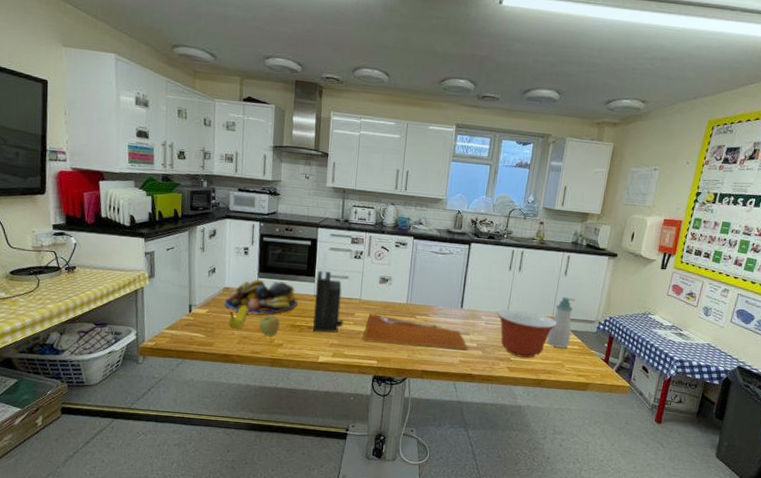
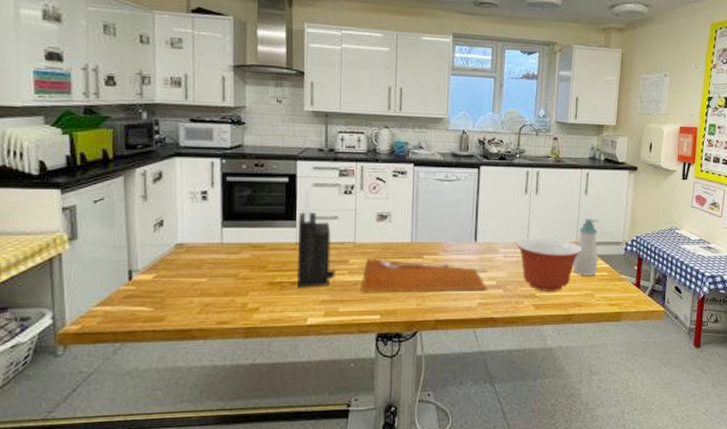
fruit bowl: present [224,279,298,314] -> none [178,229,276,274]
banana: present [228,304,248,329] -> none [184,263,211,295]
apple: present [259,314,280,336] -> none [226,272,253,300]

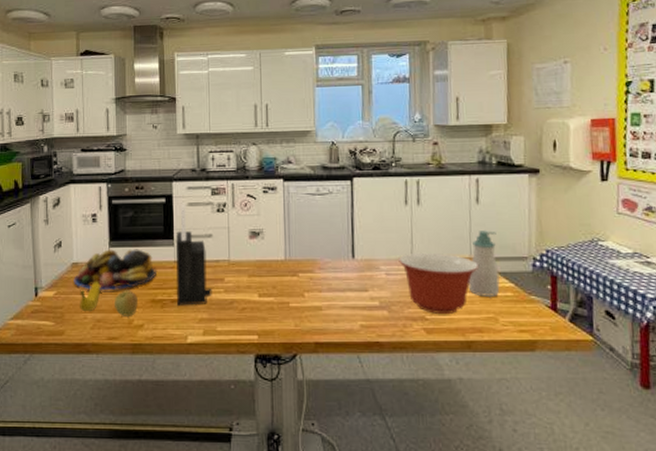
fruit bowl: none [178,229,276,274] -> present [74,249,156,291]
banana: none [184,263,211,295] -> present [80,281,101,311]
apple: none [226,272,253,300] -> present [115,290,138,316]
cutting board: present [361,259,487,291] -> none [237,277,369,311]

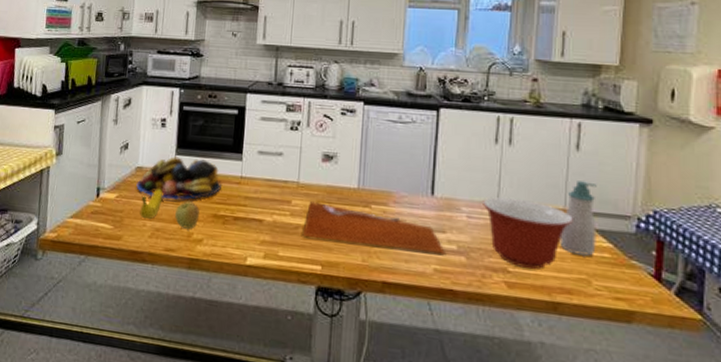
knife block: present [175,202,212,306] -> none [239,116,278,226]
cutting board: none [237,277,369,311] -> present [302,202,445,255]

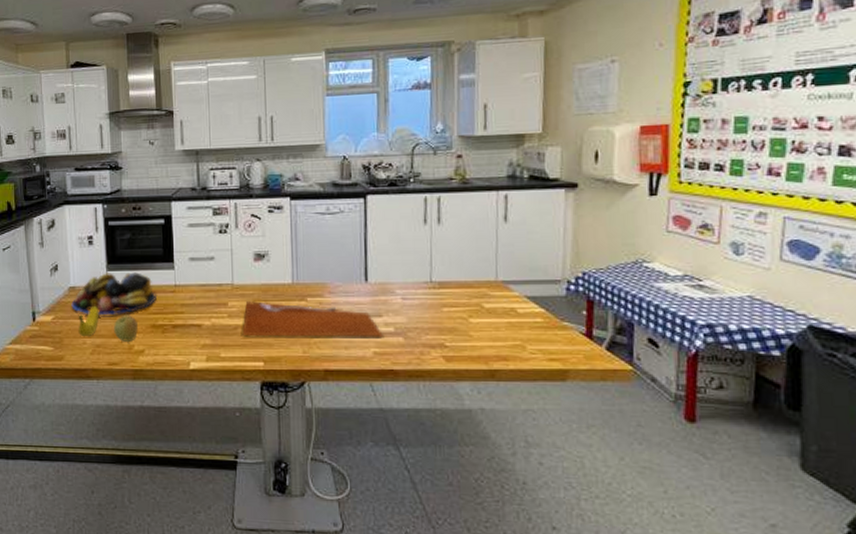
mixing bowl: present [483,196,573,269] -> none [416,275,505,341]
soap bottle: present [559,181,597,257] -> none [493,251,529,324]

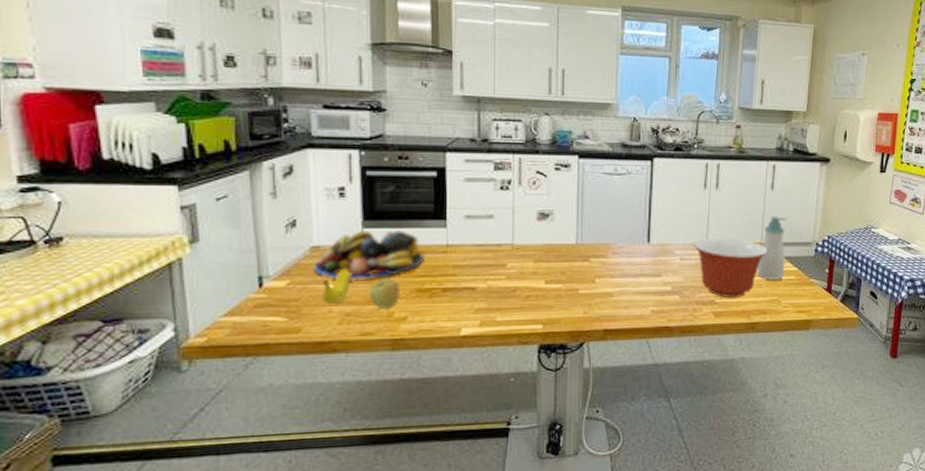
cutting board: present [242,301,383,337] -> none [521,262,661,298]
mixing bowl: none [416,275,505,341] -> present [694,237,768,297]
soap bottle: none [493,251,529,324] -> present [757,217,787,281]

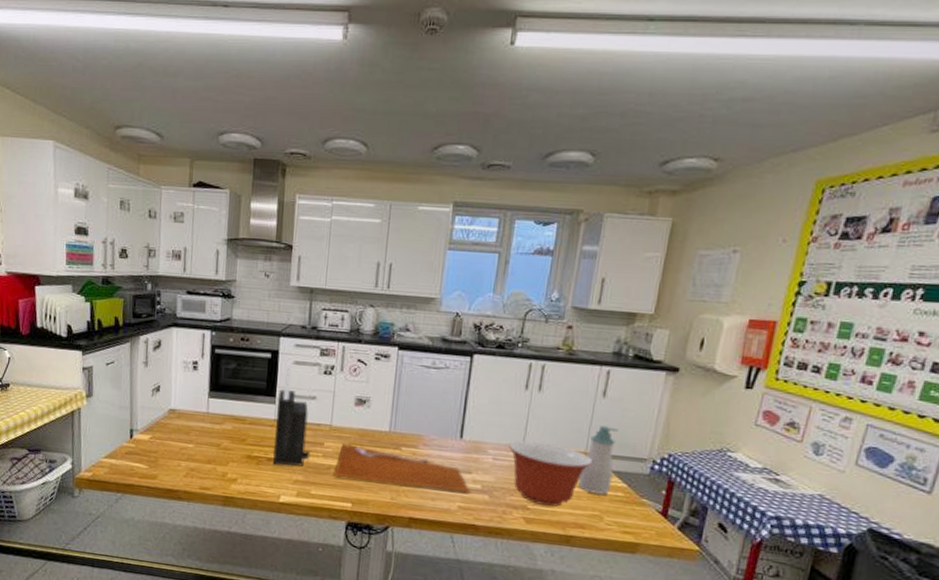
fruit bowl: present [314,230,424,280] -> none [170,399,255,442]
banana: present [322,267,351,304] -> none [174,430,197,459]
apple: present [370,278,399,308] -> none [209,442,233,469]
knife block: none [448,177,492,295] -> present [273,360,310,467]
cutting board: none [521,262,661,298] -> present [334,444,470,493]

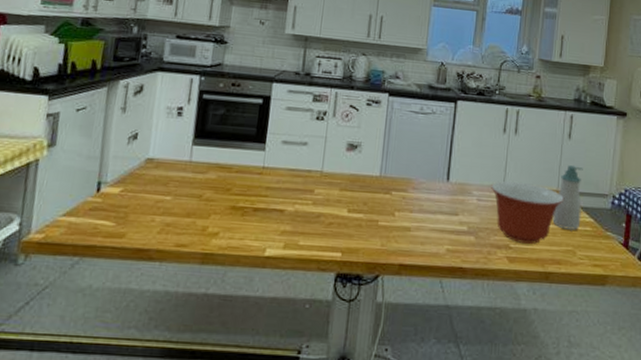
knife block: present [273,360,310,467] -> none [259,106,300,216]
cutting board: present [334,444,470,493] -> none [324,190,457,235]

